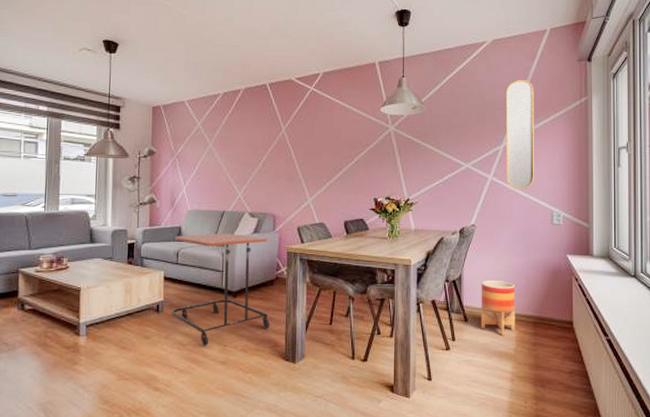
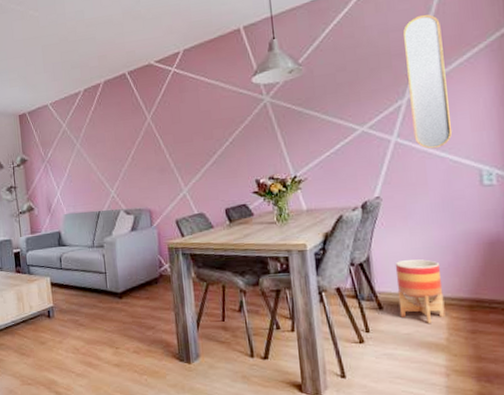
side table: present [170,233,269,346] -> none [56,233,159,349]

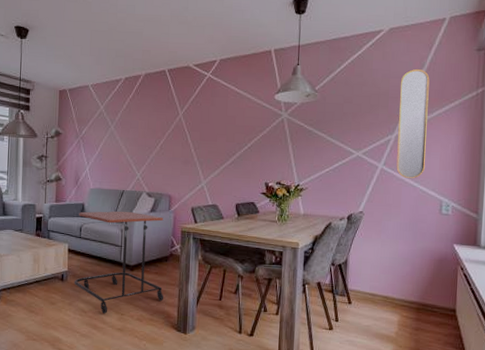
side table: none [56,233,159,349] -> present [74,211,164,314]
planter: present [395,259,446,323] -> none [364,266,400,319]

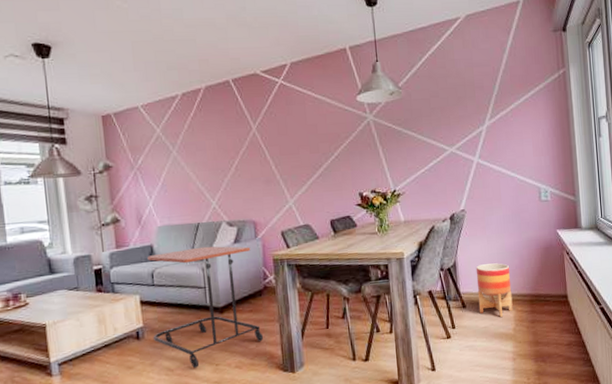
planter: none [364,266,400,319] -> present [475,263,513,317]
home mirror: present [396,69,430,179] -> none [484,55,520,170]

